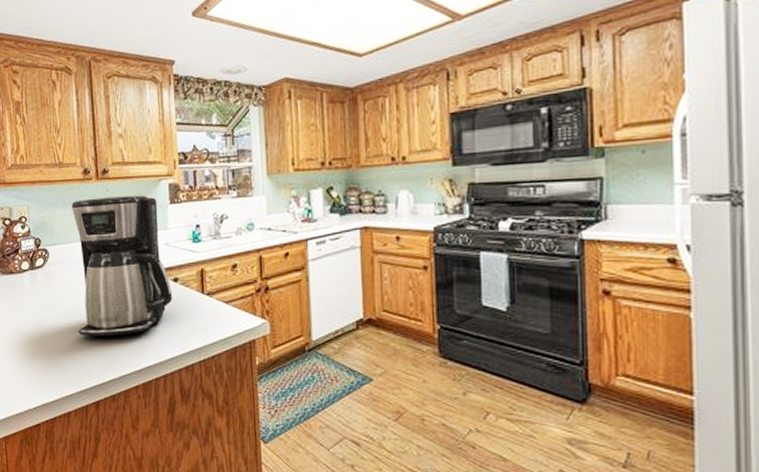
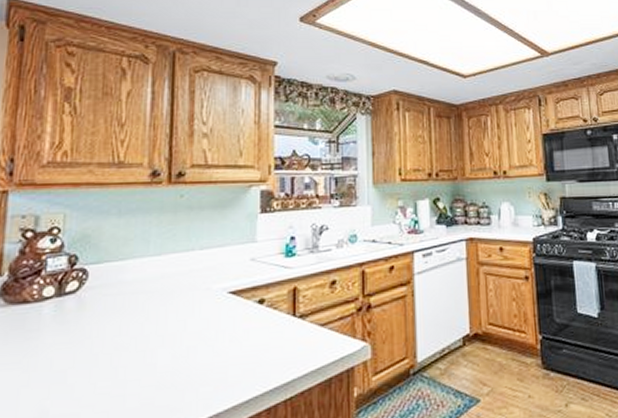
coffee maker: present [71,195,173,336] -> none [118,202,257,381]

